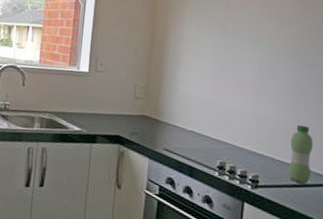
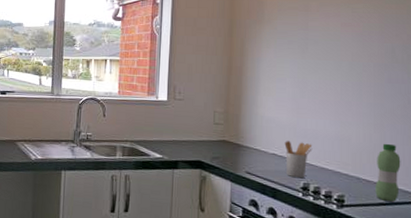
utensil holder: none [203,118,230,157] -> present [284,141,313,179]

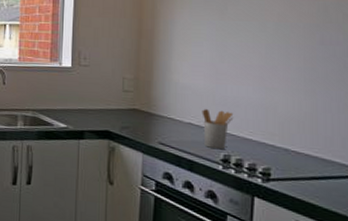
water bottle: present [375,143,401,202] -> none [306,111,336,176]

